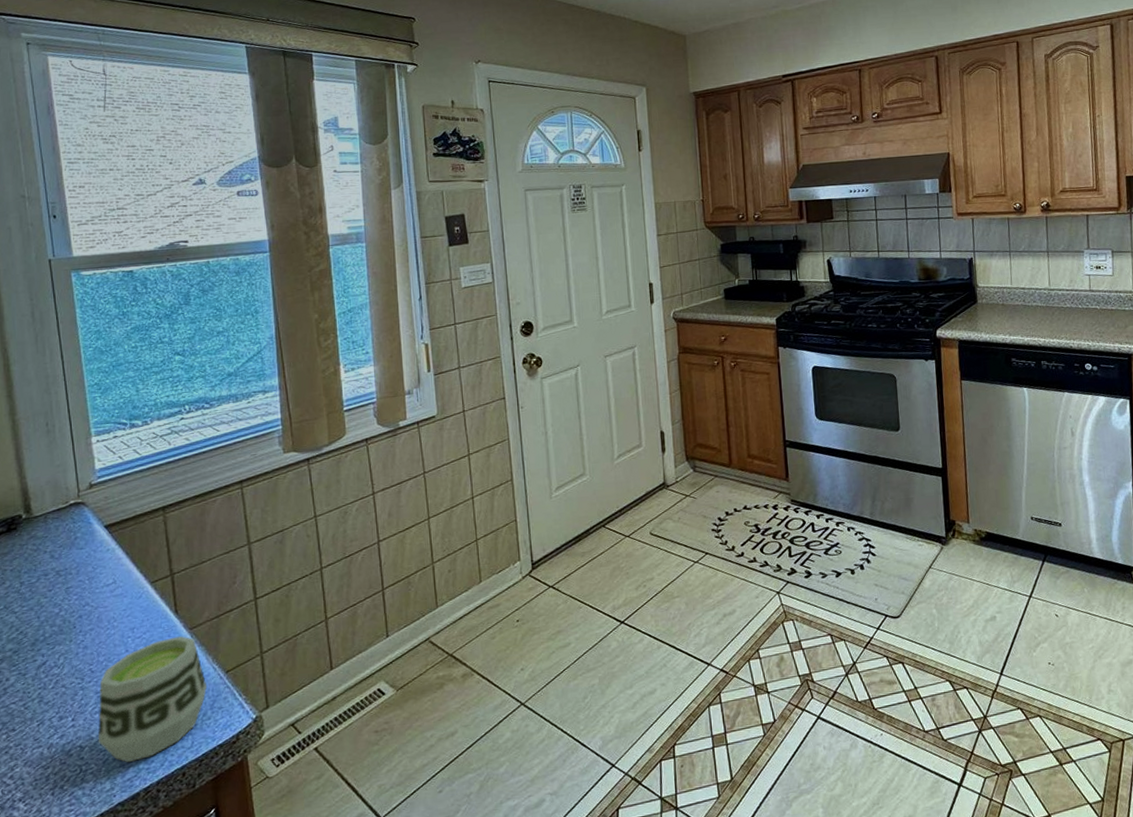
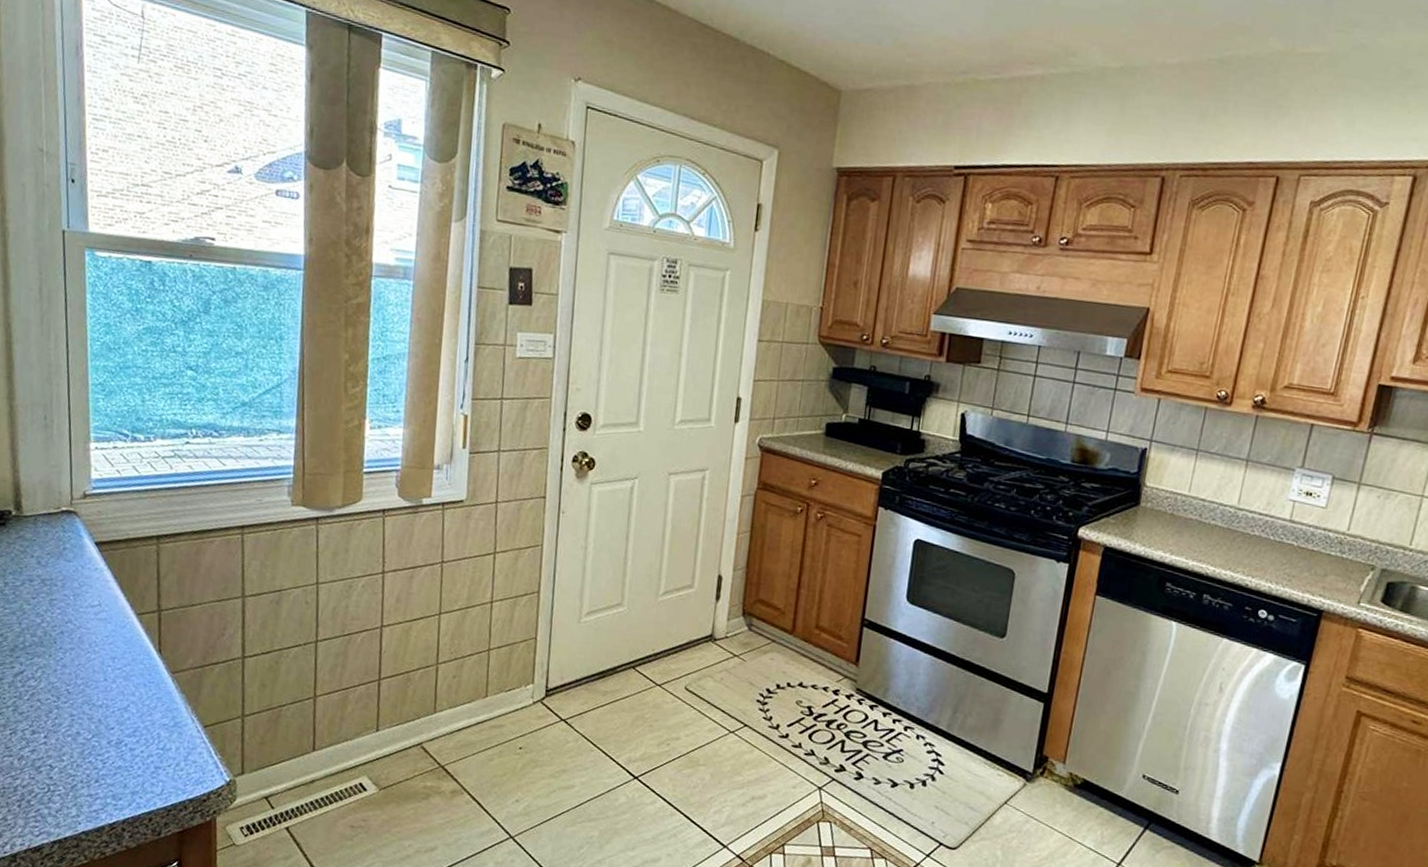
cup: present [98,636,207,763] -> none [68,677,183,795]

